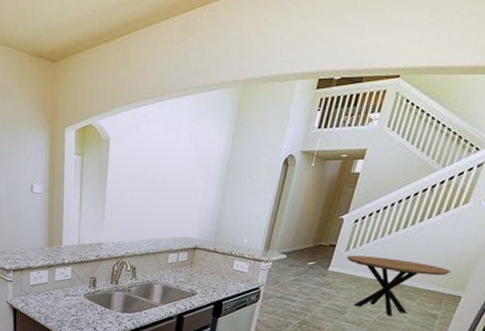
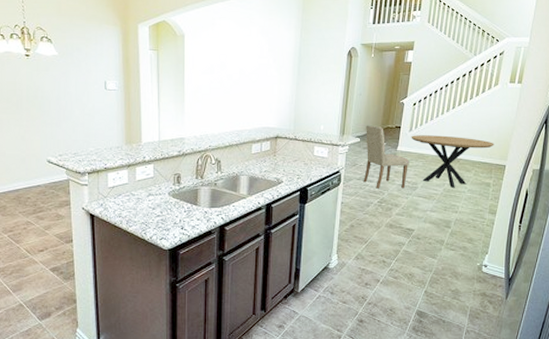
dining chair: none [284,241,341,312] -> present [363,125,409,189]

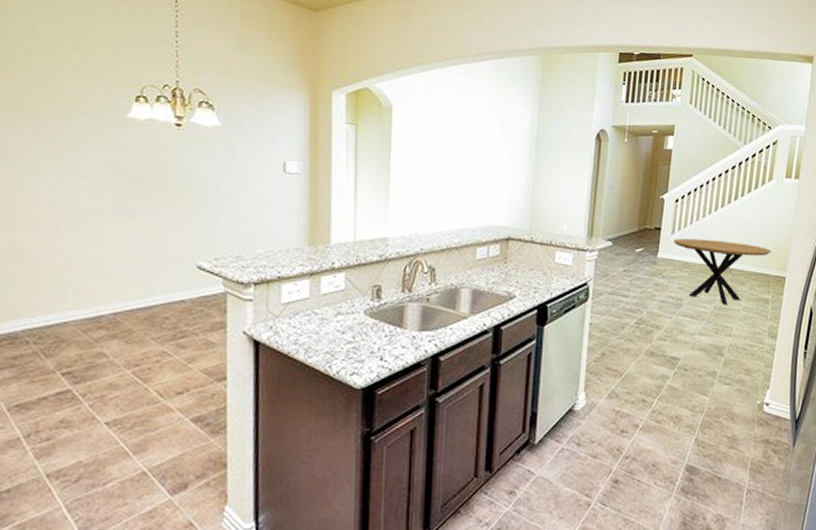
dining chair: present [363,125,409,189] -> none [616,225,672,306]

